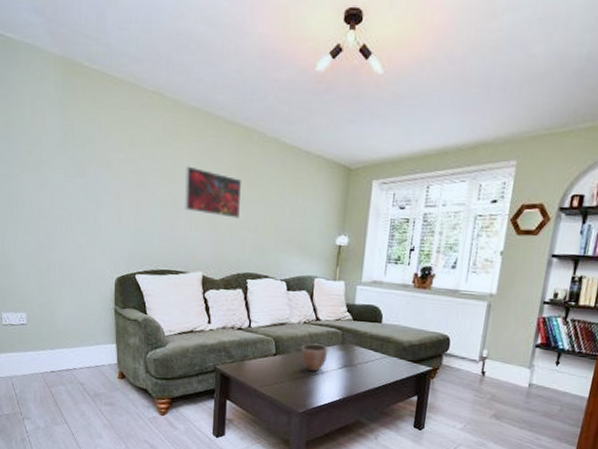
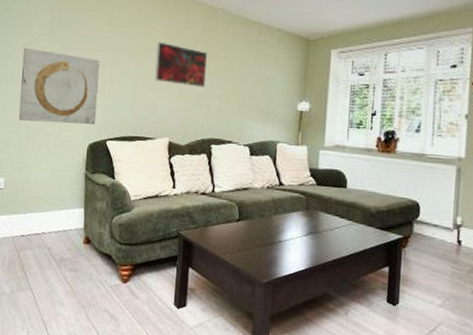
wall art: none [32,168,123,257] -> present [18,47,100,124]
decorative bowl: present [301,343,328,371] -> none [264,209,292,238]

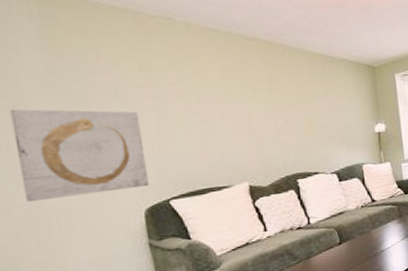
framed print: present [155,41,208,88] -> none [210,83,279,127]

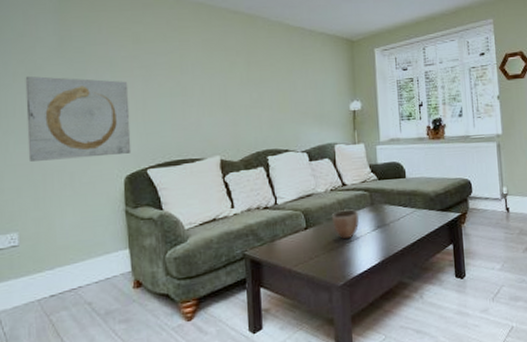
decorative bowl: none [363,222,389,249] -> present [331,209,359,239]

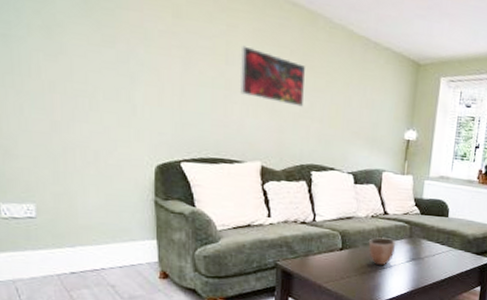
wall art: present [25,75,132,161] -> none [42,30,165,142]
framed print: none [192,55,254,99] -> present [240,45,306,107]

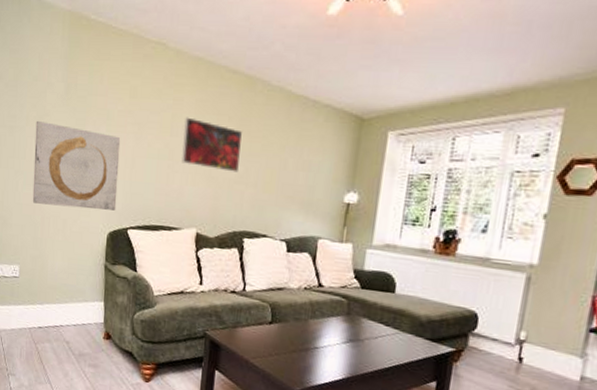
wall art: none [42,30,165,142] -> present [32,120,121,211]
decorative bowl: present [368,237,395,265] -> none [300,312,331,345]

